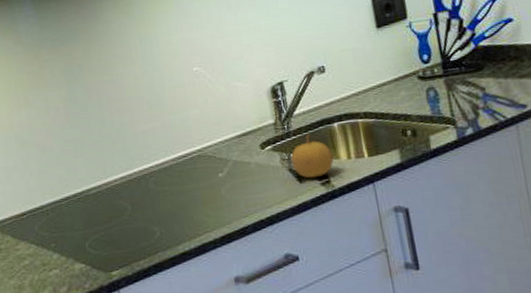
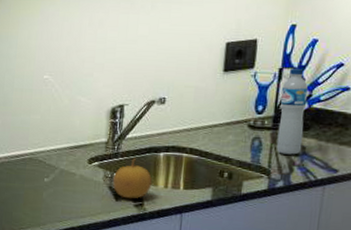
water bottle: none [441,10,481,100] -> present [276,69,308,155]

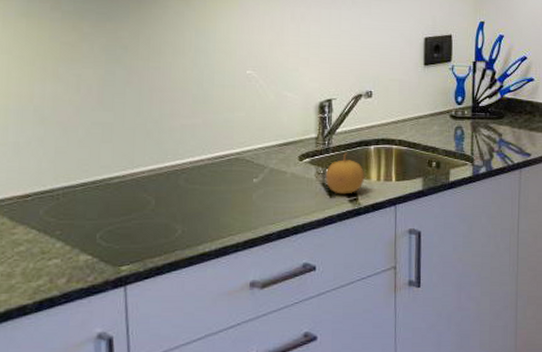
water bottle: present [276,69,308,155] -> none [476,62,499,142]

